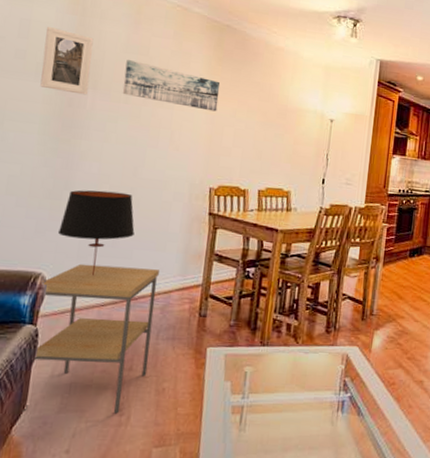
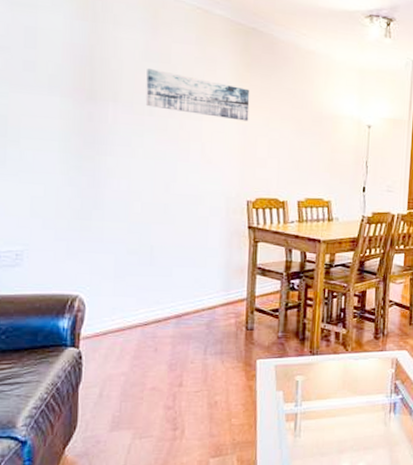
side table: present [21,263,159,414] -> none [72,284,201,432]
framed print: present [40,26,94,95] -> none [54,34,109,109]
table lamp: present [57,190,135,276] -> none [91,208,172,296]

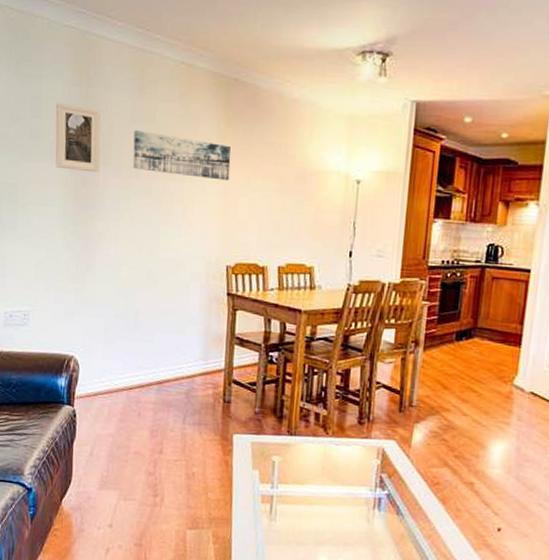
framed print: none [54,34,109,109] -> present [55,101,101,173]

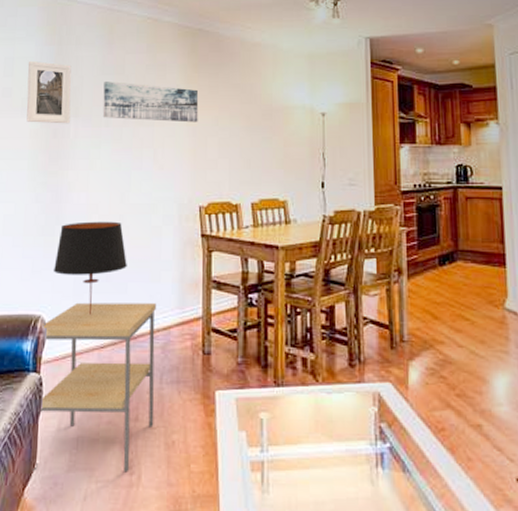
side table: none [68,347,181,495] -> present [32,302,156,473]
table lamp: none [84,272,155,360] -> present [53,221,127,316]

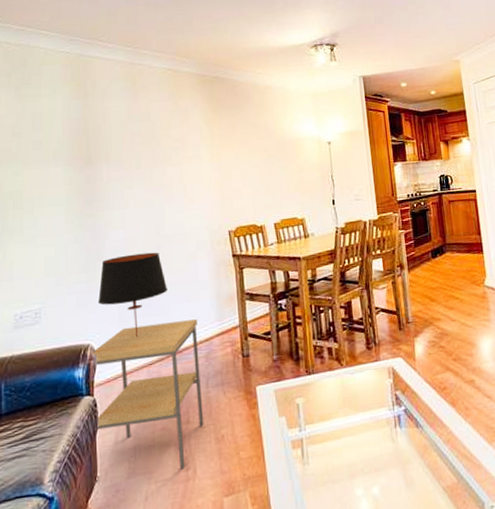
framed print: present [26,60,72,124] -> none [56,114,102,171]
wall art: present [102,82,199,123] -> none [131,128,222,162]

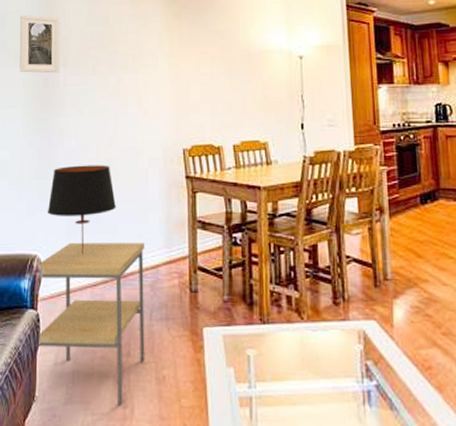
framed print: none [56,114,102,171] -> present [19,14,60,73]

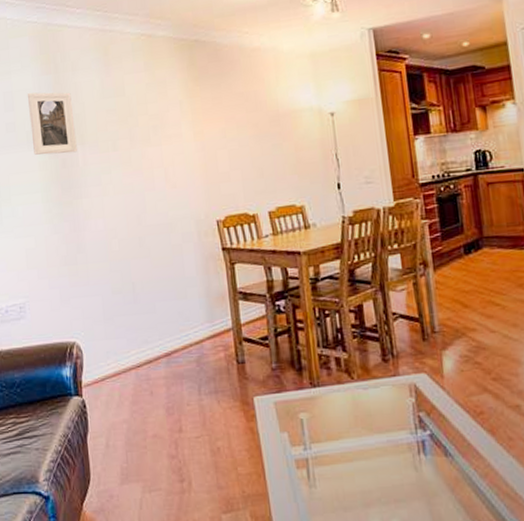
side table: present [32,242,145,406] -> none [78,319,198,486]
table lamp: present [47,165,116,255] -> none [80,244,153,338]

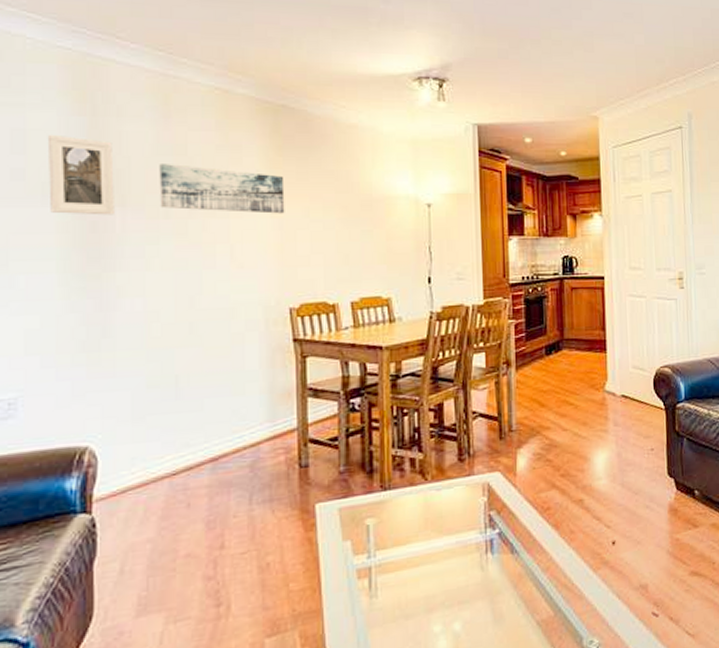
wall art: none [106,103,206,143] -> present [159,164,285,214]

